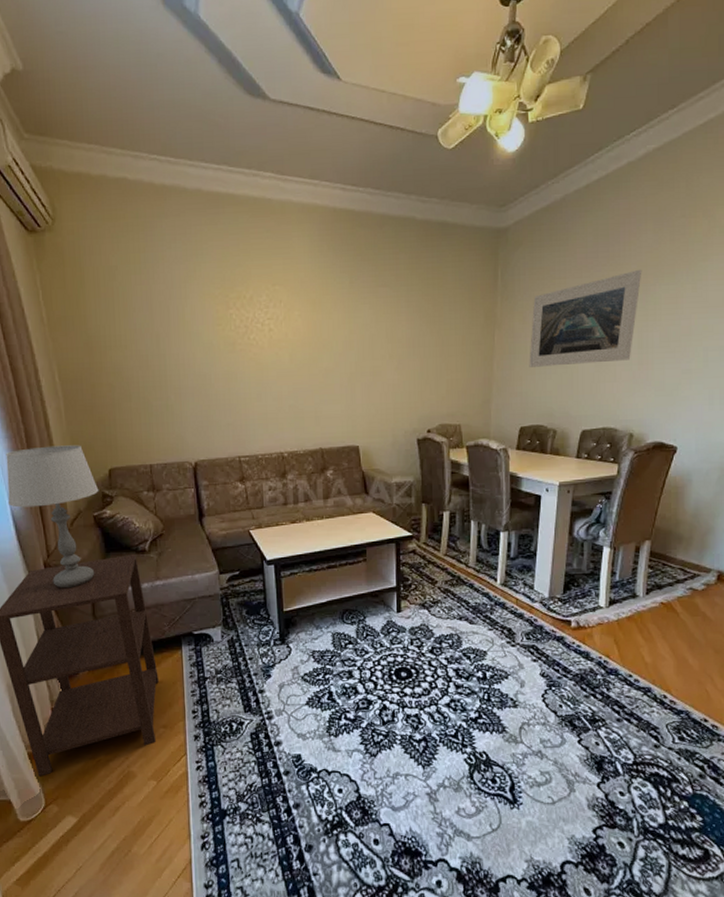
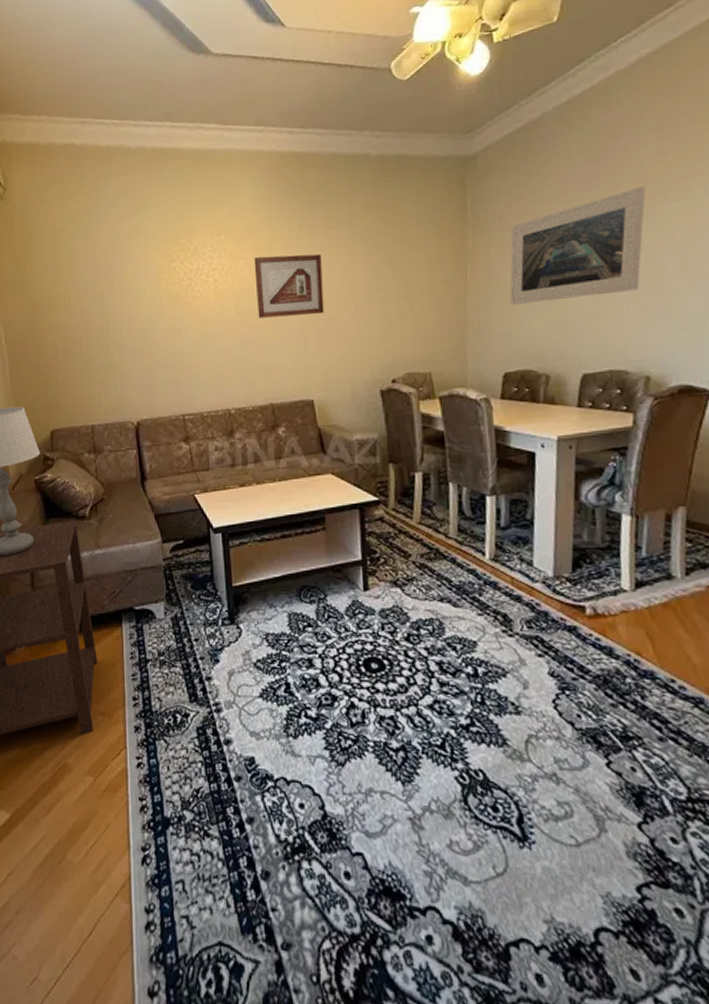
picture frame: none [307,309,371,369] -> present [254,253,325,319]

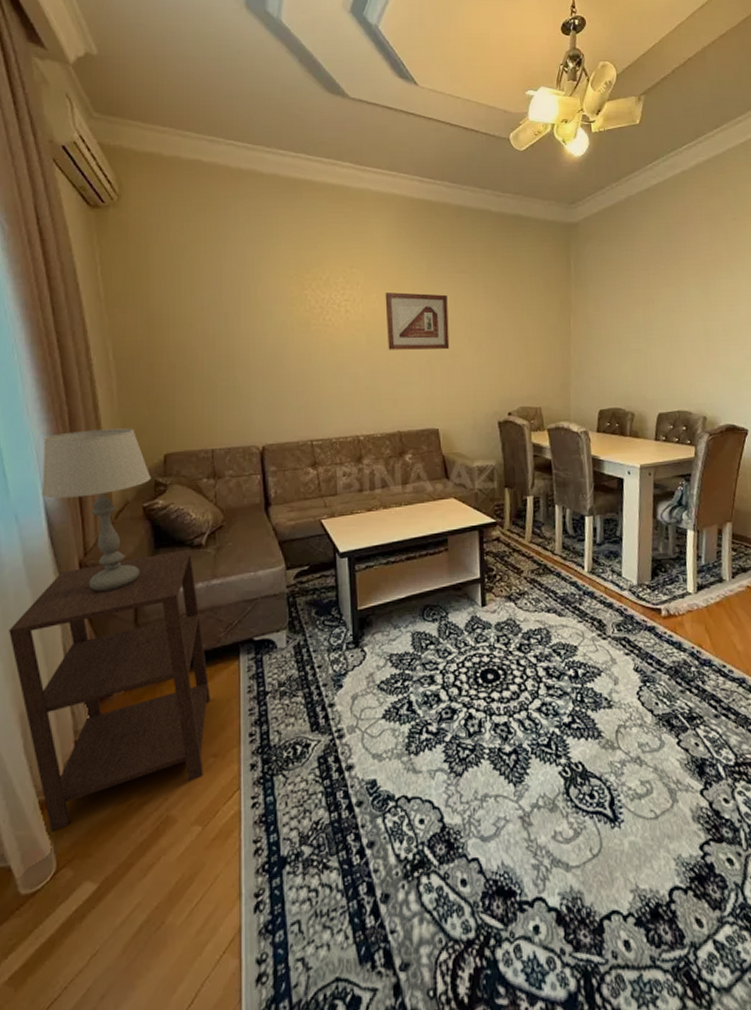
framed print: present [510,186,646,305] -> none [604,264,703,352]

